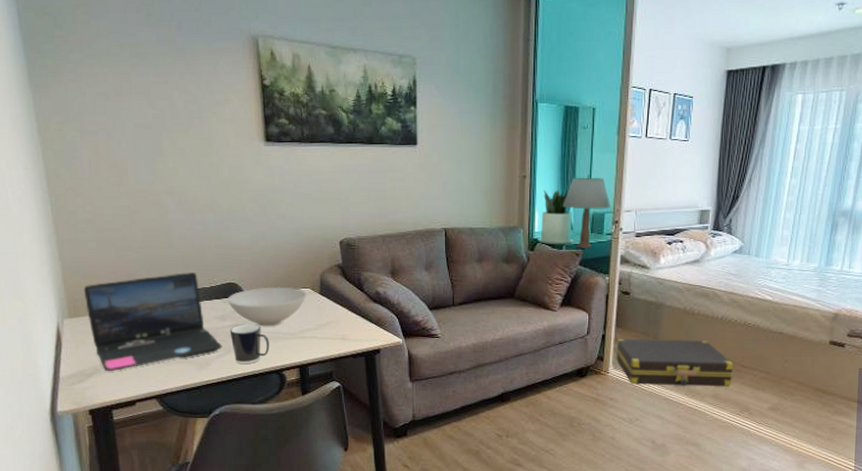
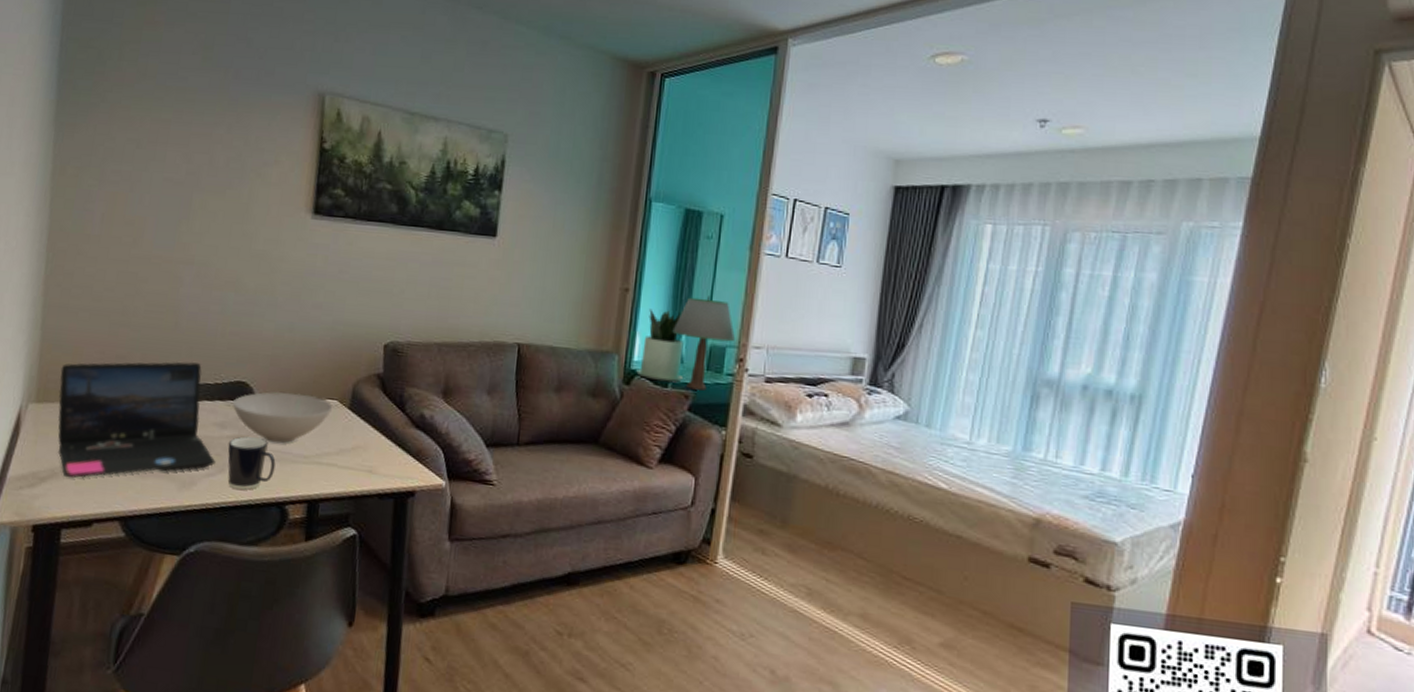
suitcase: present [616,338,734,386] -> none [728,516,891,603]

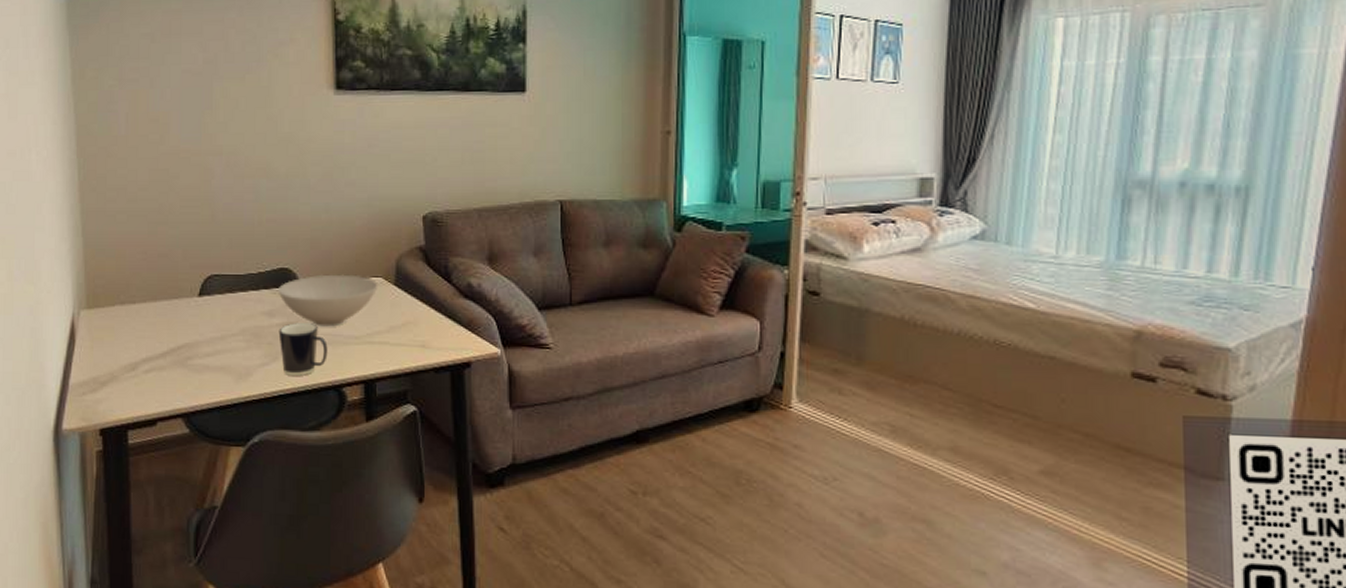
laptop: present [57,361,216,478] -> none [106,252,269,380]
planter: present [636,308,684,383] -> none [687,149,738,225]
table lamp: present [672,296,736,391] -> none [721,129,790,230]

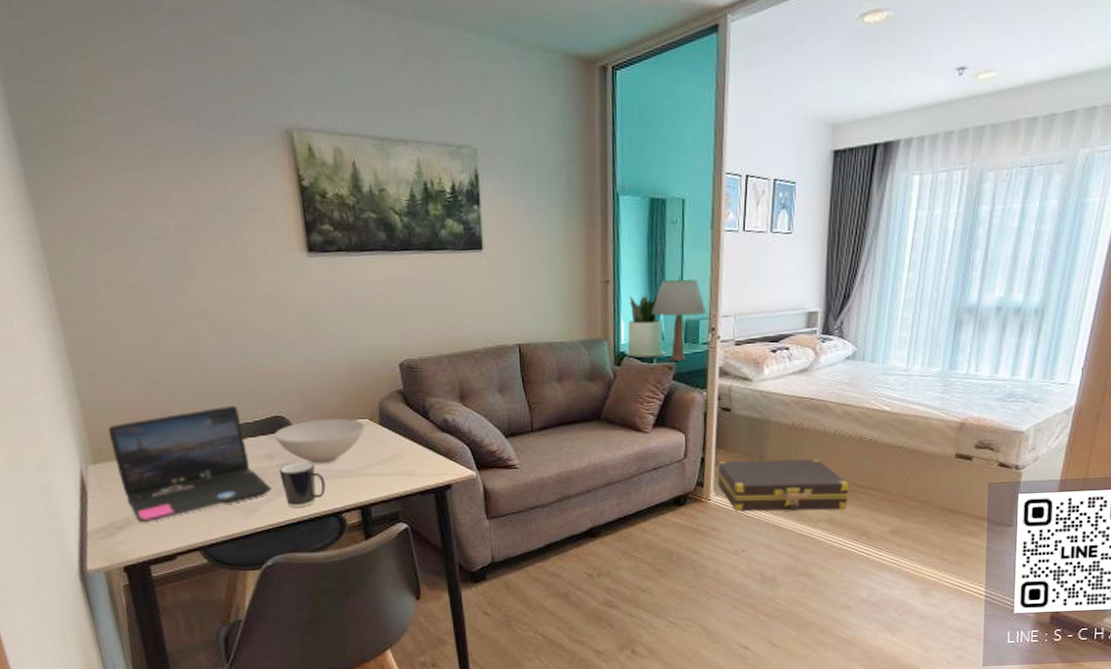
laptop: none [106,252,269,380] -> present [108,405,272,523]
planter: none [687,149,738,225] -> present [625,294,666,359]
table lamp: none [721,129,790,230] -> present [651,276,707,361]
suitcase: none [801,357,981,434] -> present [717,459,849,511]

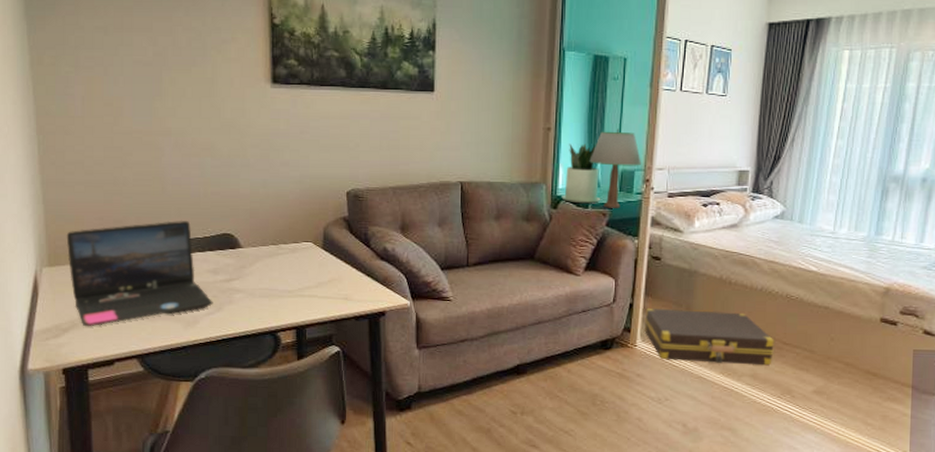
bowl: present [274,418,364,464] -> none [221,239,307,283]
mug: present [279,462,326,507] -> none [222,279,265,323]

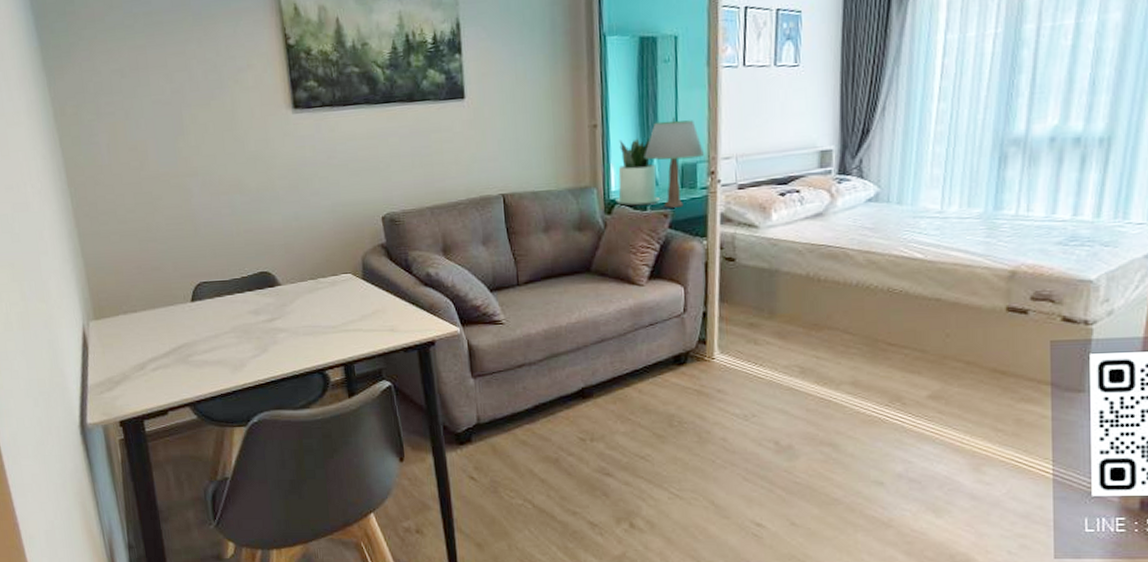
laptop: present [66,220,213,327] -> none [108,261,258,378]
suitcase: present [644,307,774,365] -> none [721,313,877,372]

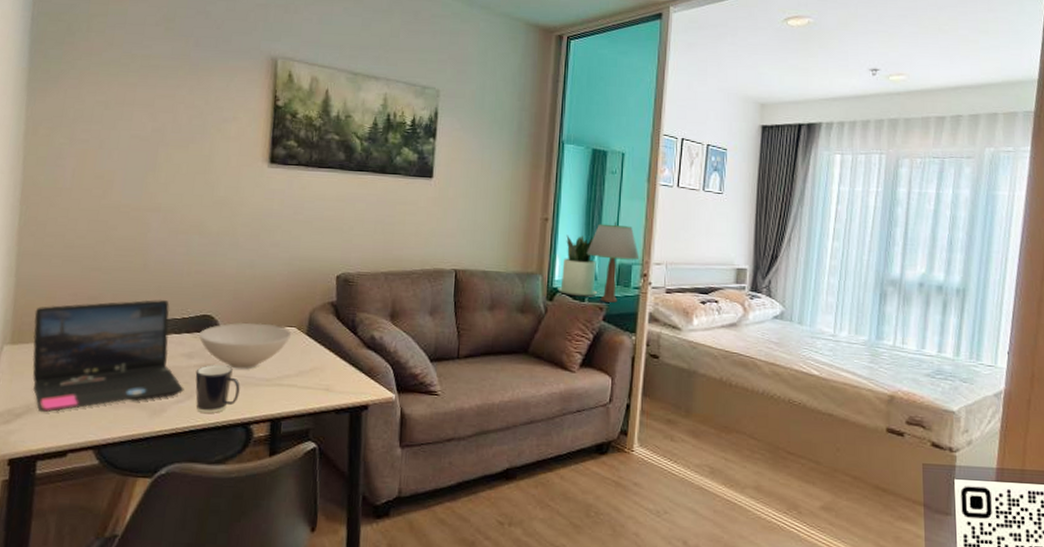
laptop: none [108,261,258,378] -> present [32,299,184,413]
bowl: none [260,273,347,320] -> present [198,322,291,369]
mug: none [265,318,310,364] -> present [195,365,240,413]

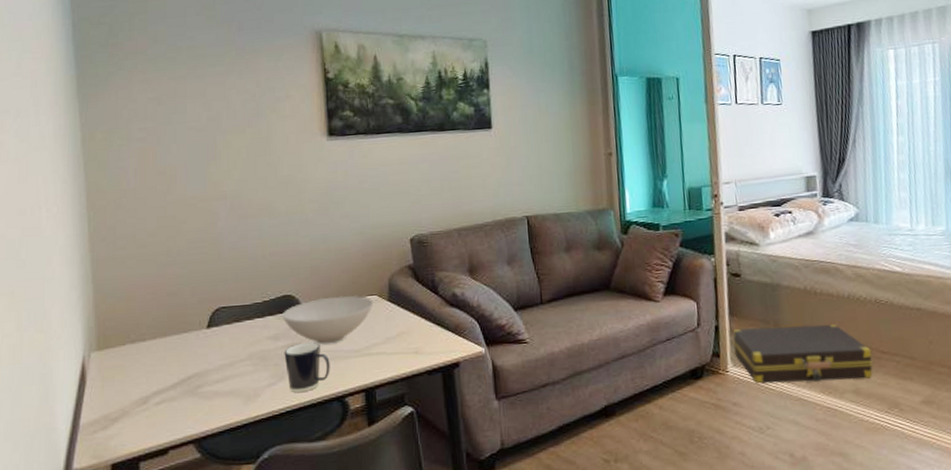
laptop: present [32,299,184,413] -> none [117,285,275,414]
planter: present [557,235,598,297] -> none [631,164,672,227]
table lamp: present [586,222,640,303] -> none [654,147,708,228]
suitcase: none [642,409,778,476] -> present [733,324,873,383]

